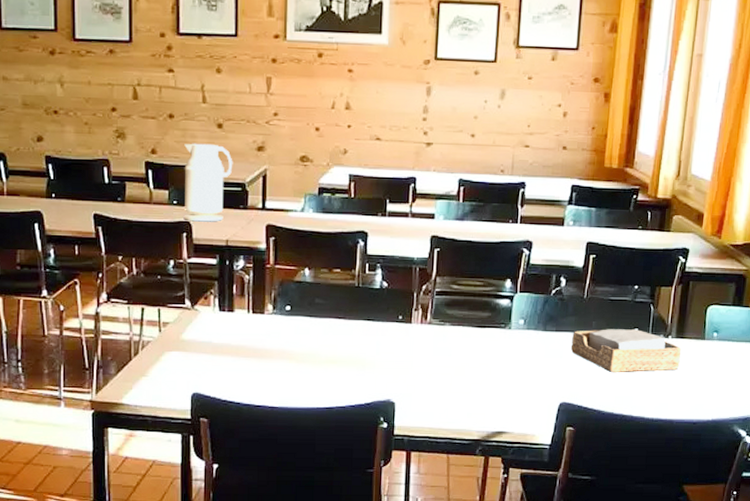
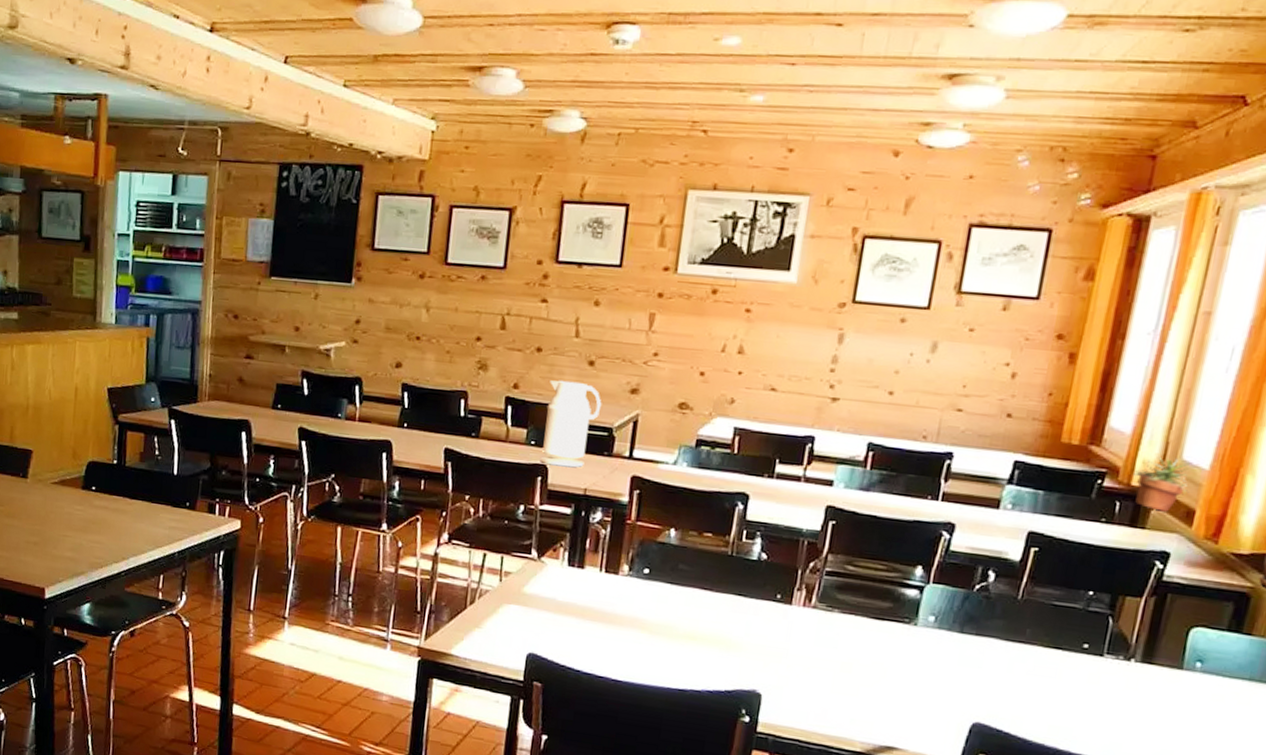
napkin holder: present [571,329,681,373] -> none [994,637,1147,704]
potted plant: none [658,173,698,217] -> present [1133,456,1190,512]

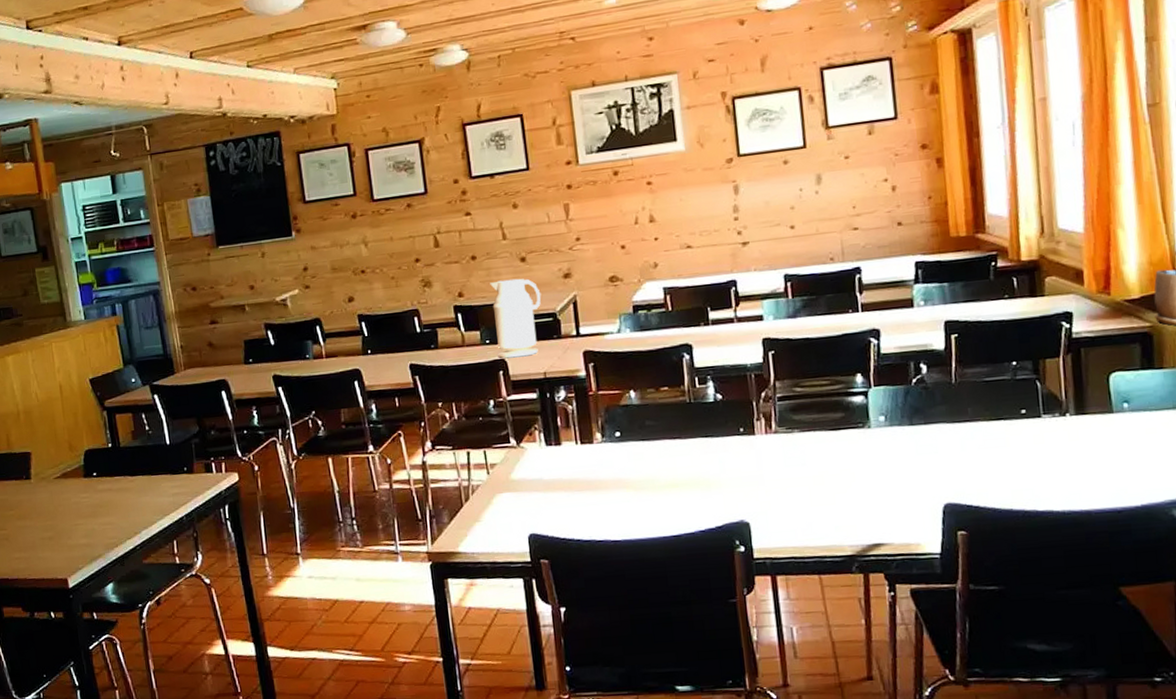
potted plant: present [1133,456,1190,512] -> none [1020,228,1073,278]

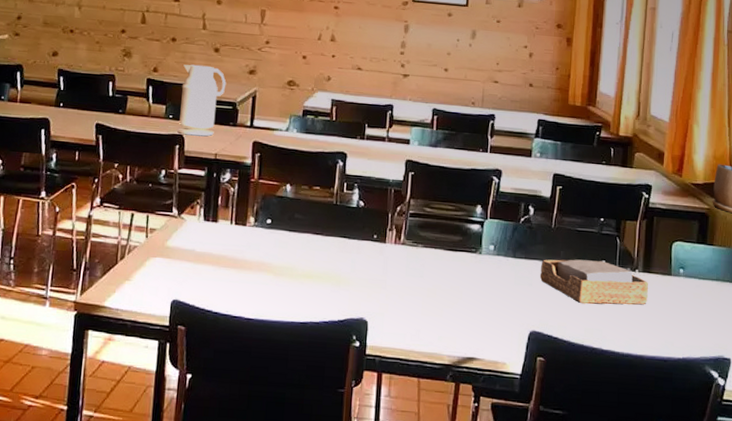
napkin holder: none [945,411,1087,464] -> present [540,259,648,305]

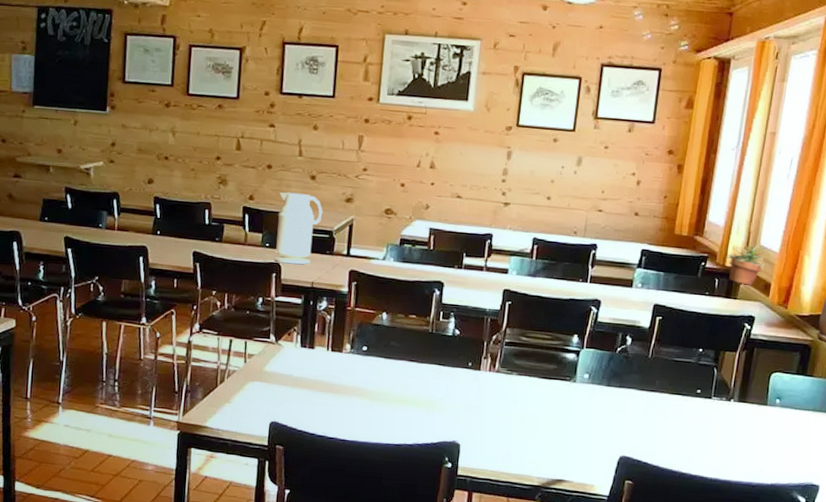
napkin holder: present [540,259,648,305] -> none [634,388,743,434]
potted plant: none [620,113,658,154] -> present [727,243,766,286]

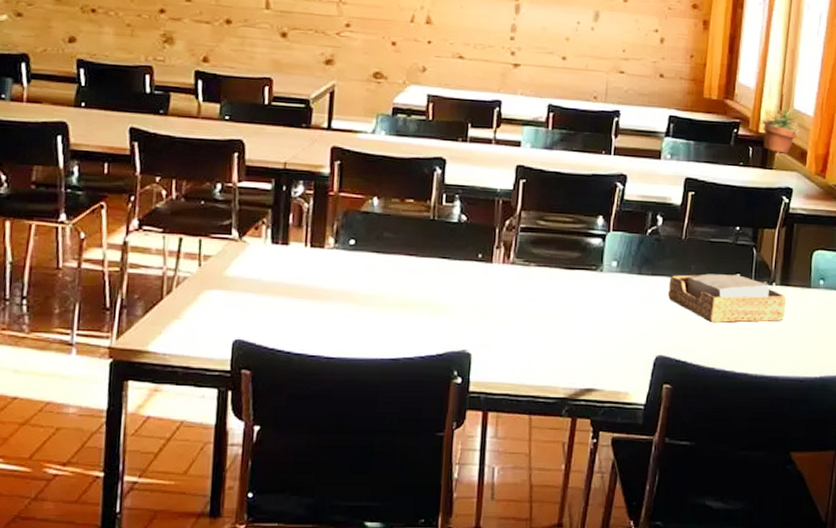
water jug: present [275,192,323,265] -> none [237,52,297,142]
napkin holder: none [634,388,743,434] -> present [668,274,786,324]

